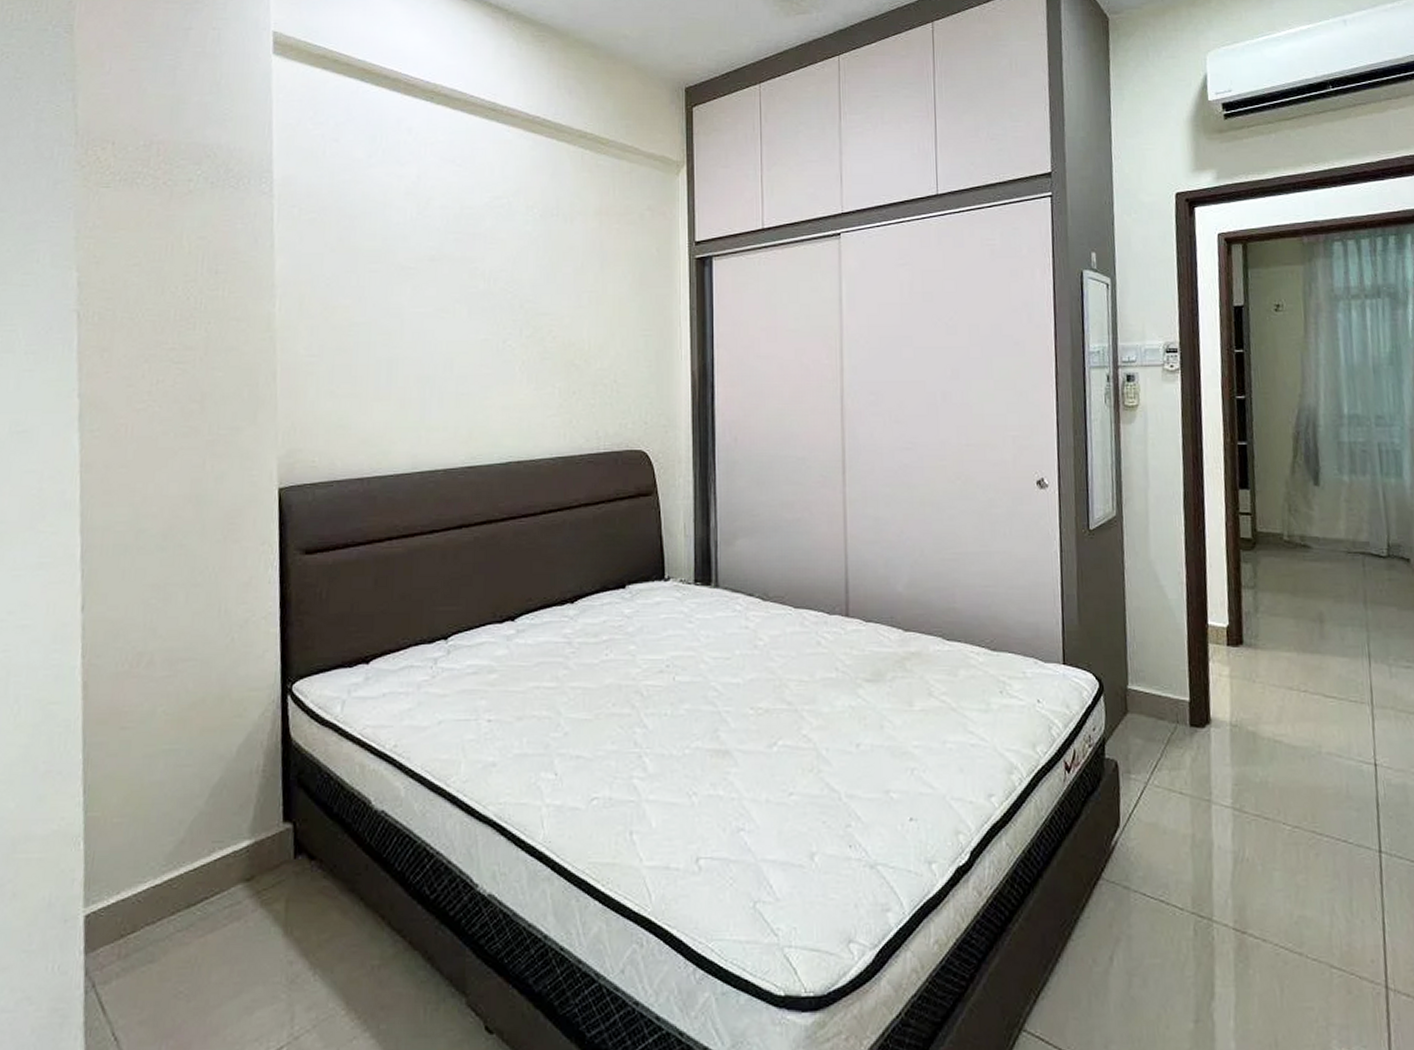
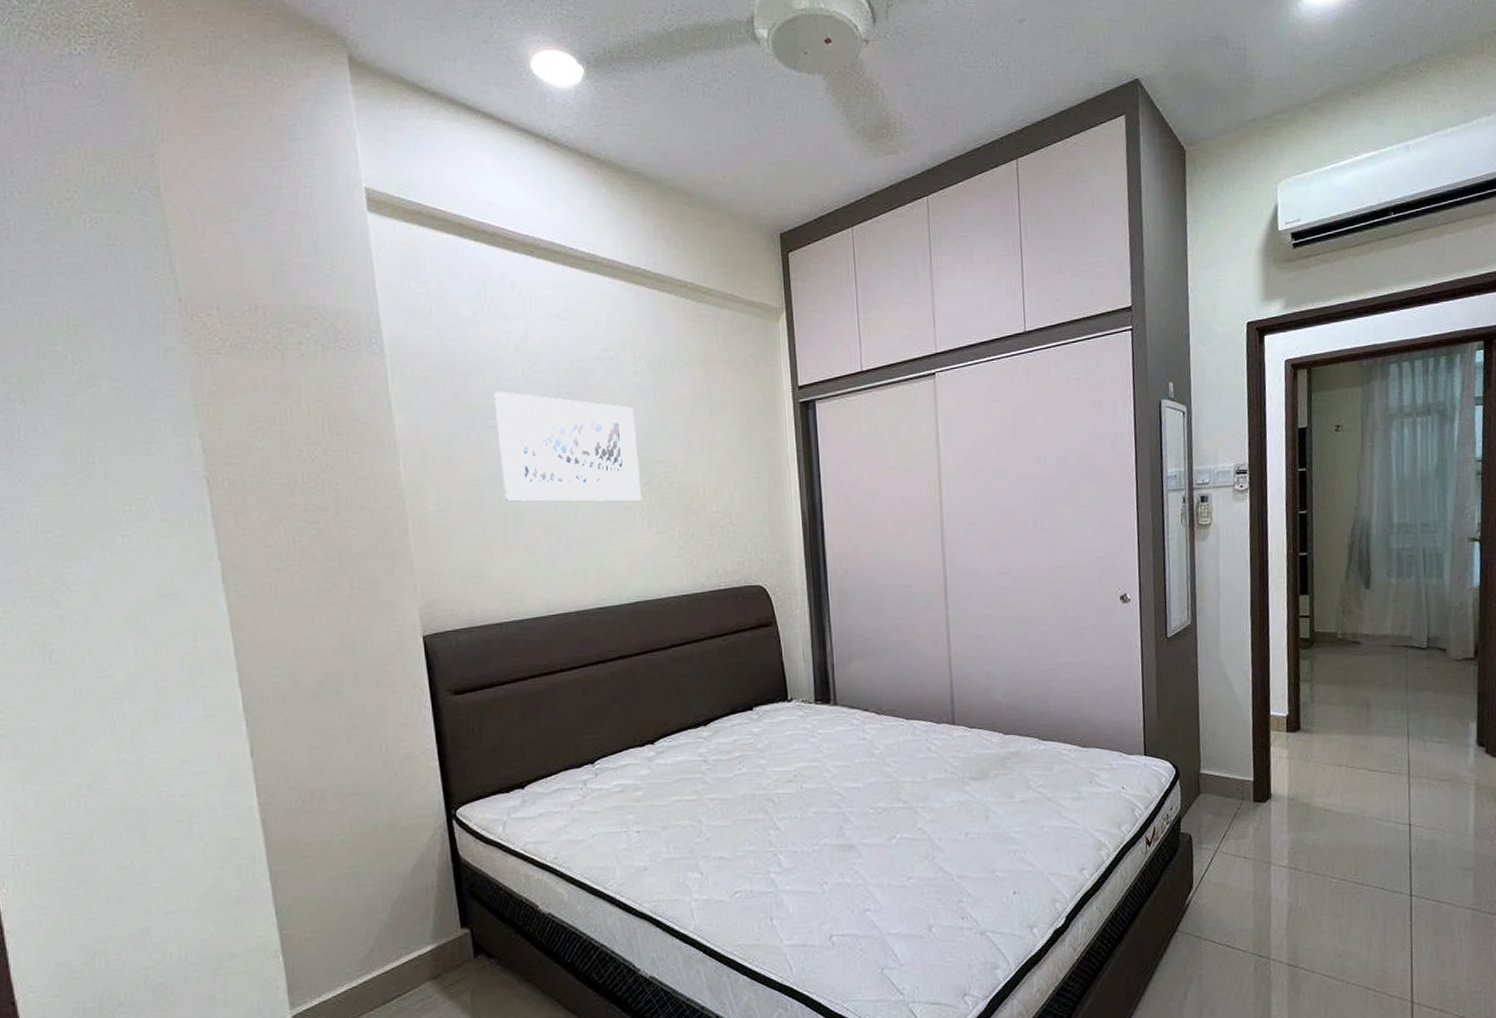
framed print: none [379,235,523,354] -> present [493,391,642,502]

